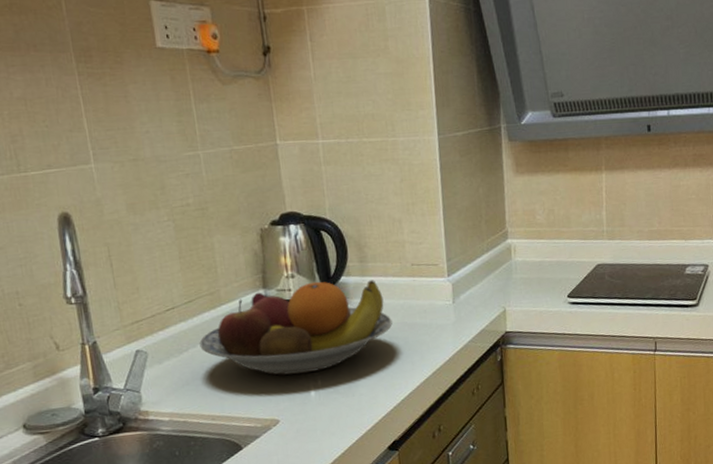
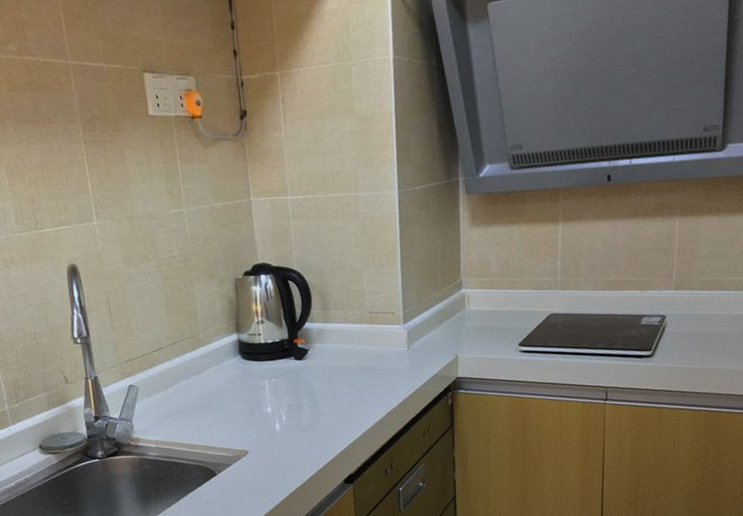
fruit bowl: present [199,280,393,375] -> none [181,326,351,411]

